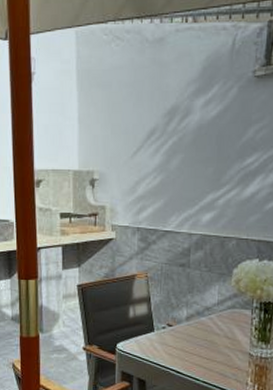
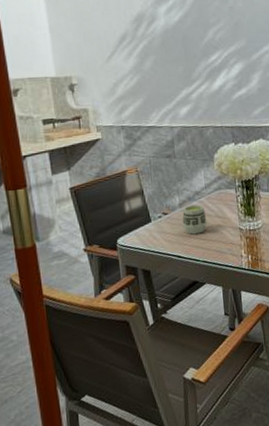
cup: none [186,321,214,352] -> present [182,205,207,235]

